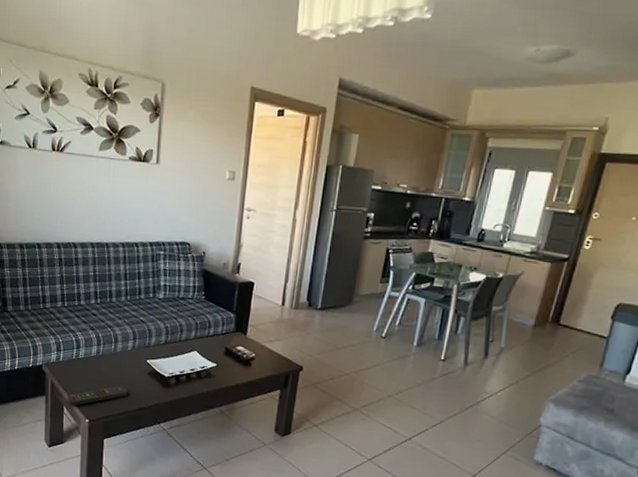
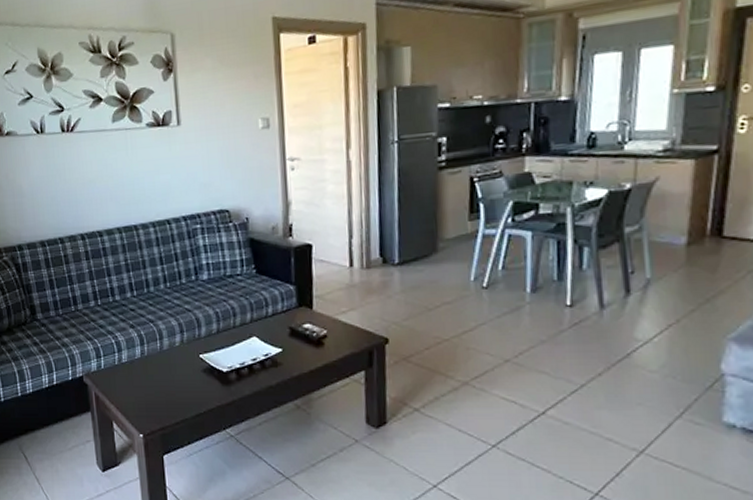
remote control: present [67,385,127,406] -> none [115,389,183,419]

